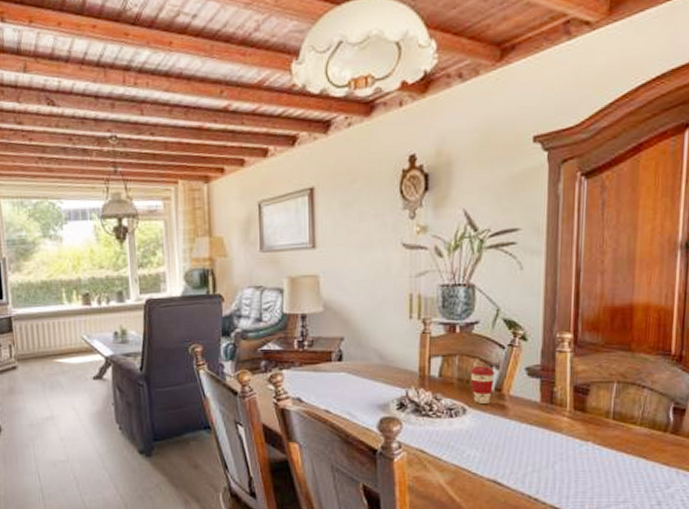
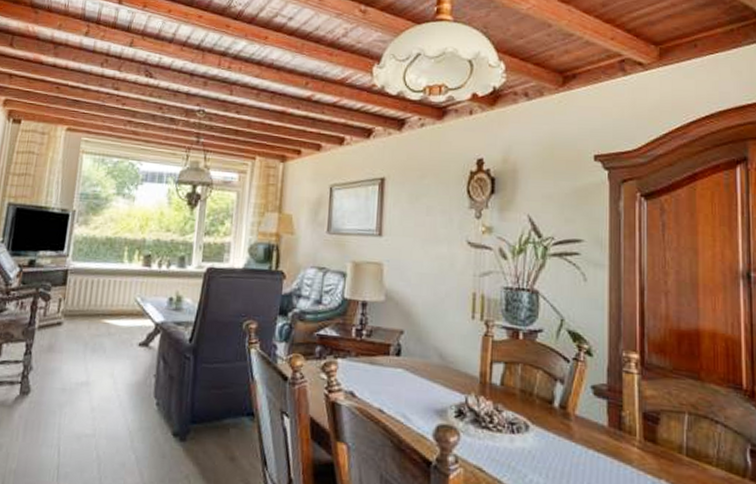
coffee cup: present [470,365,495,405] -> none [533,377,560,423]

